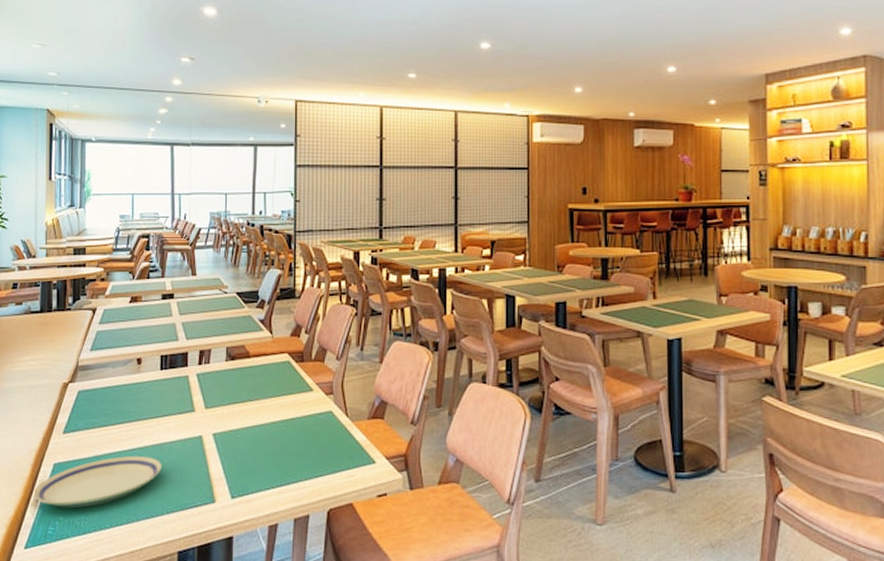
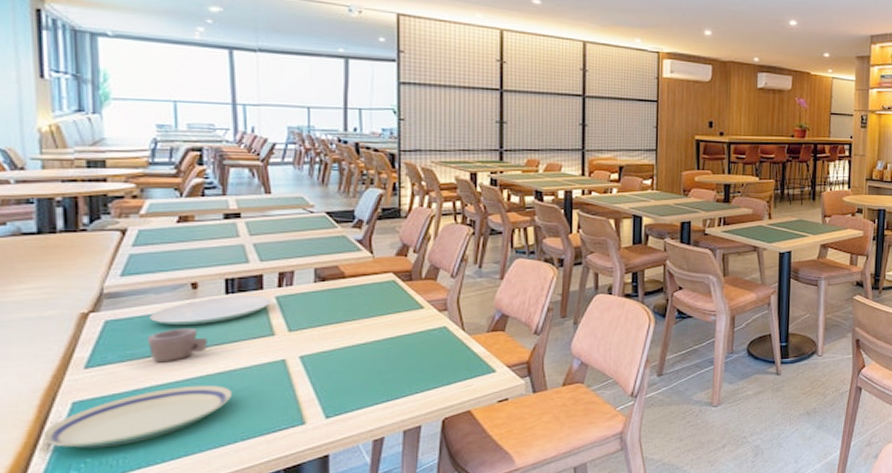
cup: none [105,400,146,432] -> present [147,327,207,363]
plate: none [108,372,194,399] -> present [150,296,272,326]

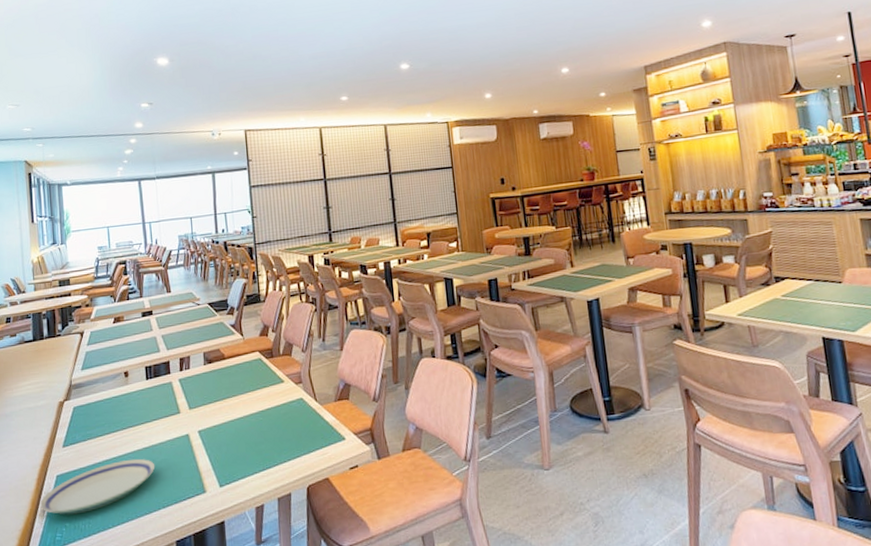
cup: present [147,327,207,363] -> none [99,409,137,441]
plate: present [150,296,272,326] -> none [100,379,177,409]

